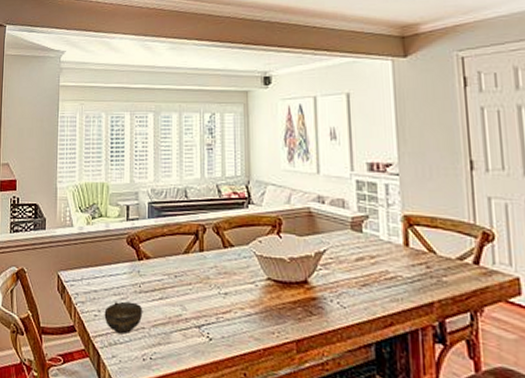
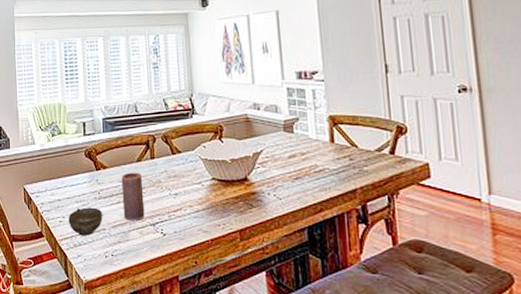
candle: none [165,264,190,321] -> present [121,172,145,220]

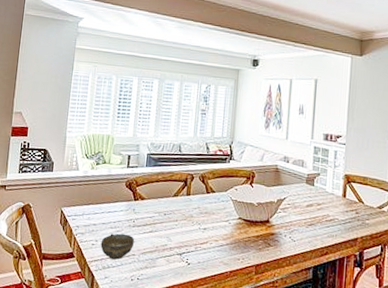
candle: present [121,172,145,220] -> none [154,205,176,249]

